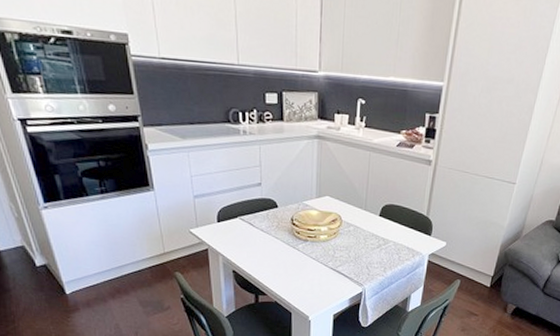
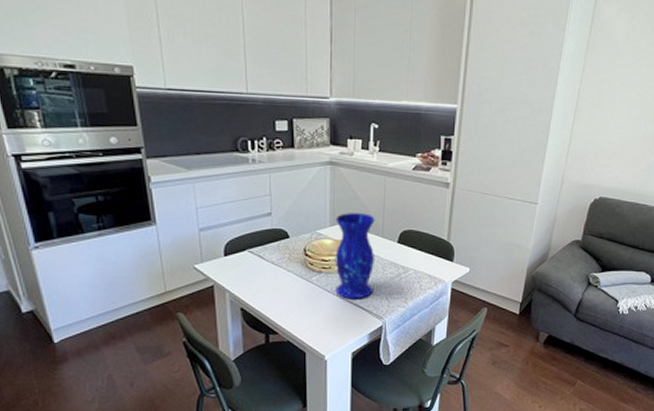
vase: none [320,186,359,267] -> present [335,213,375,299]

